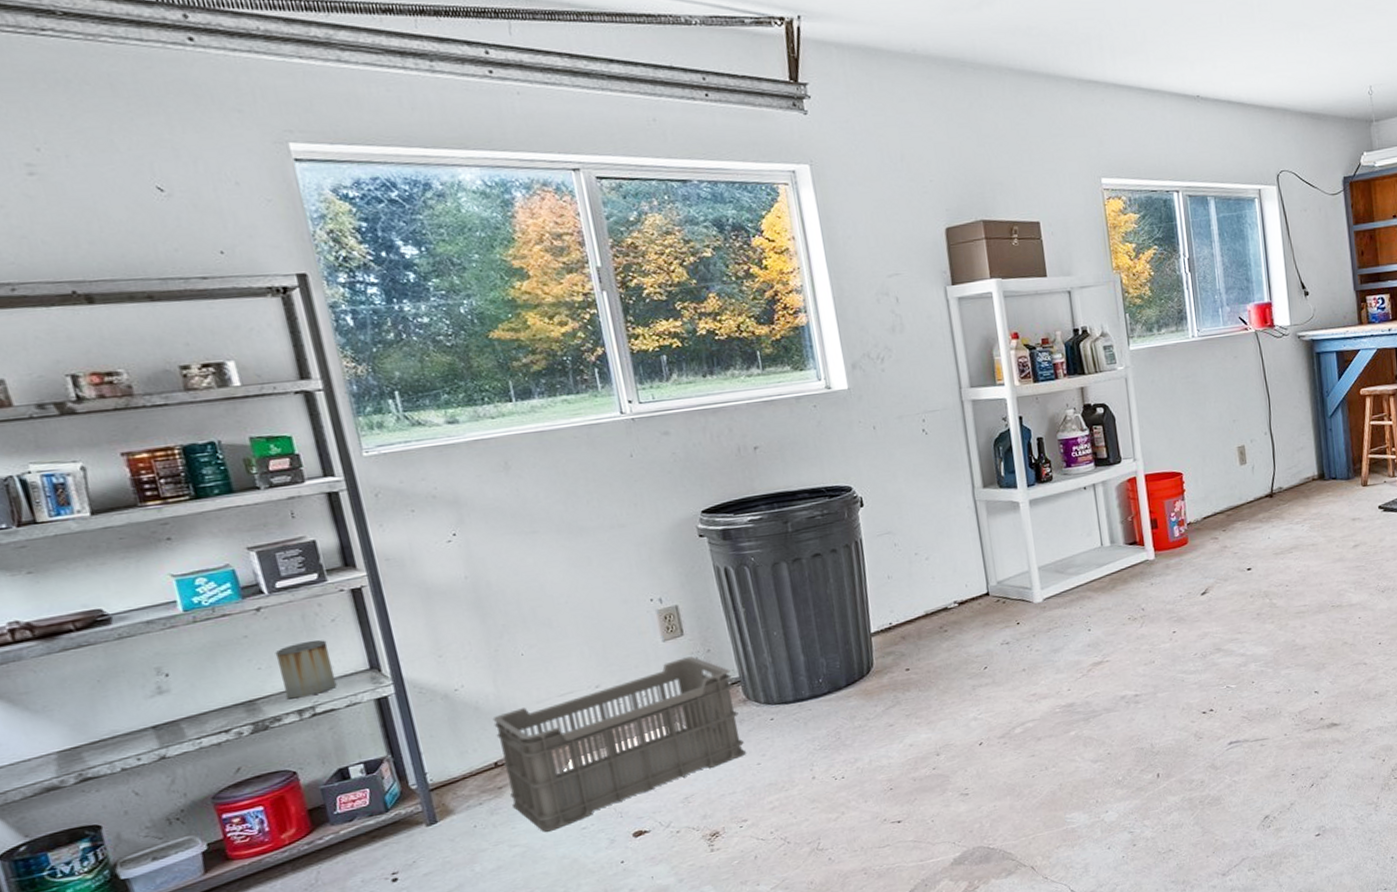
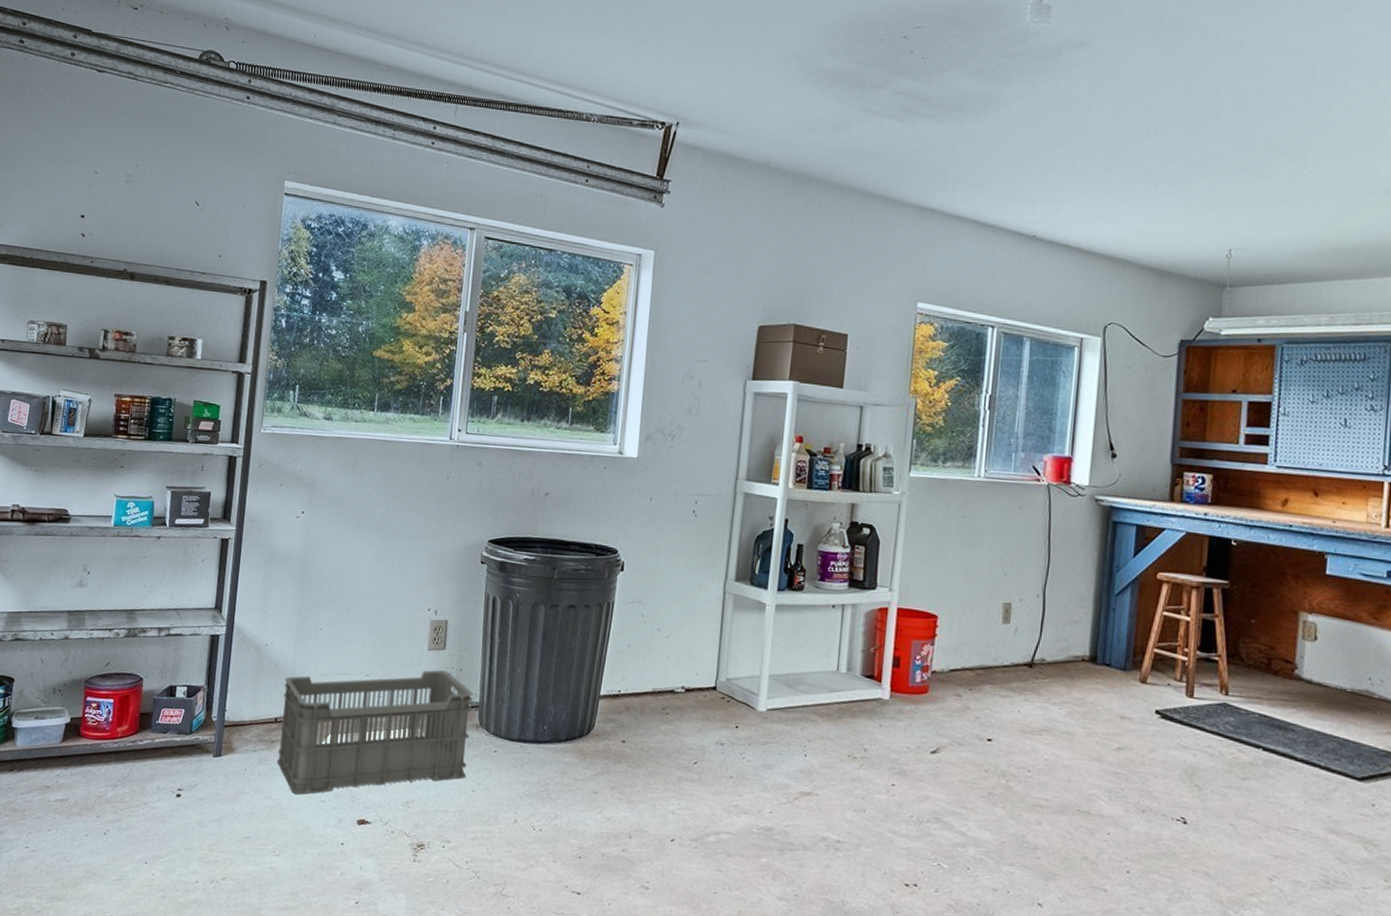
can: present [275,640,337,699] -> none [155,572,194,619]

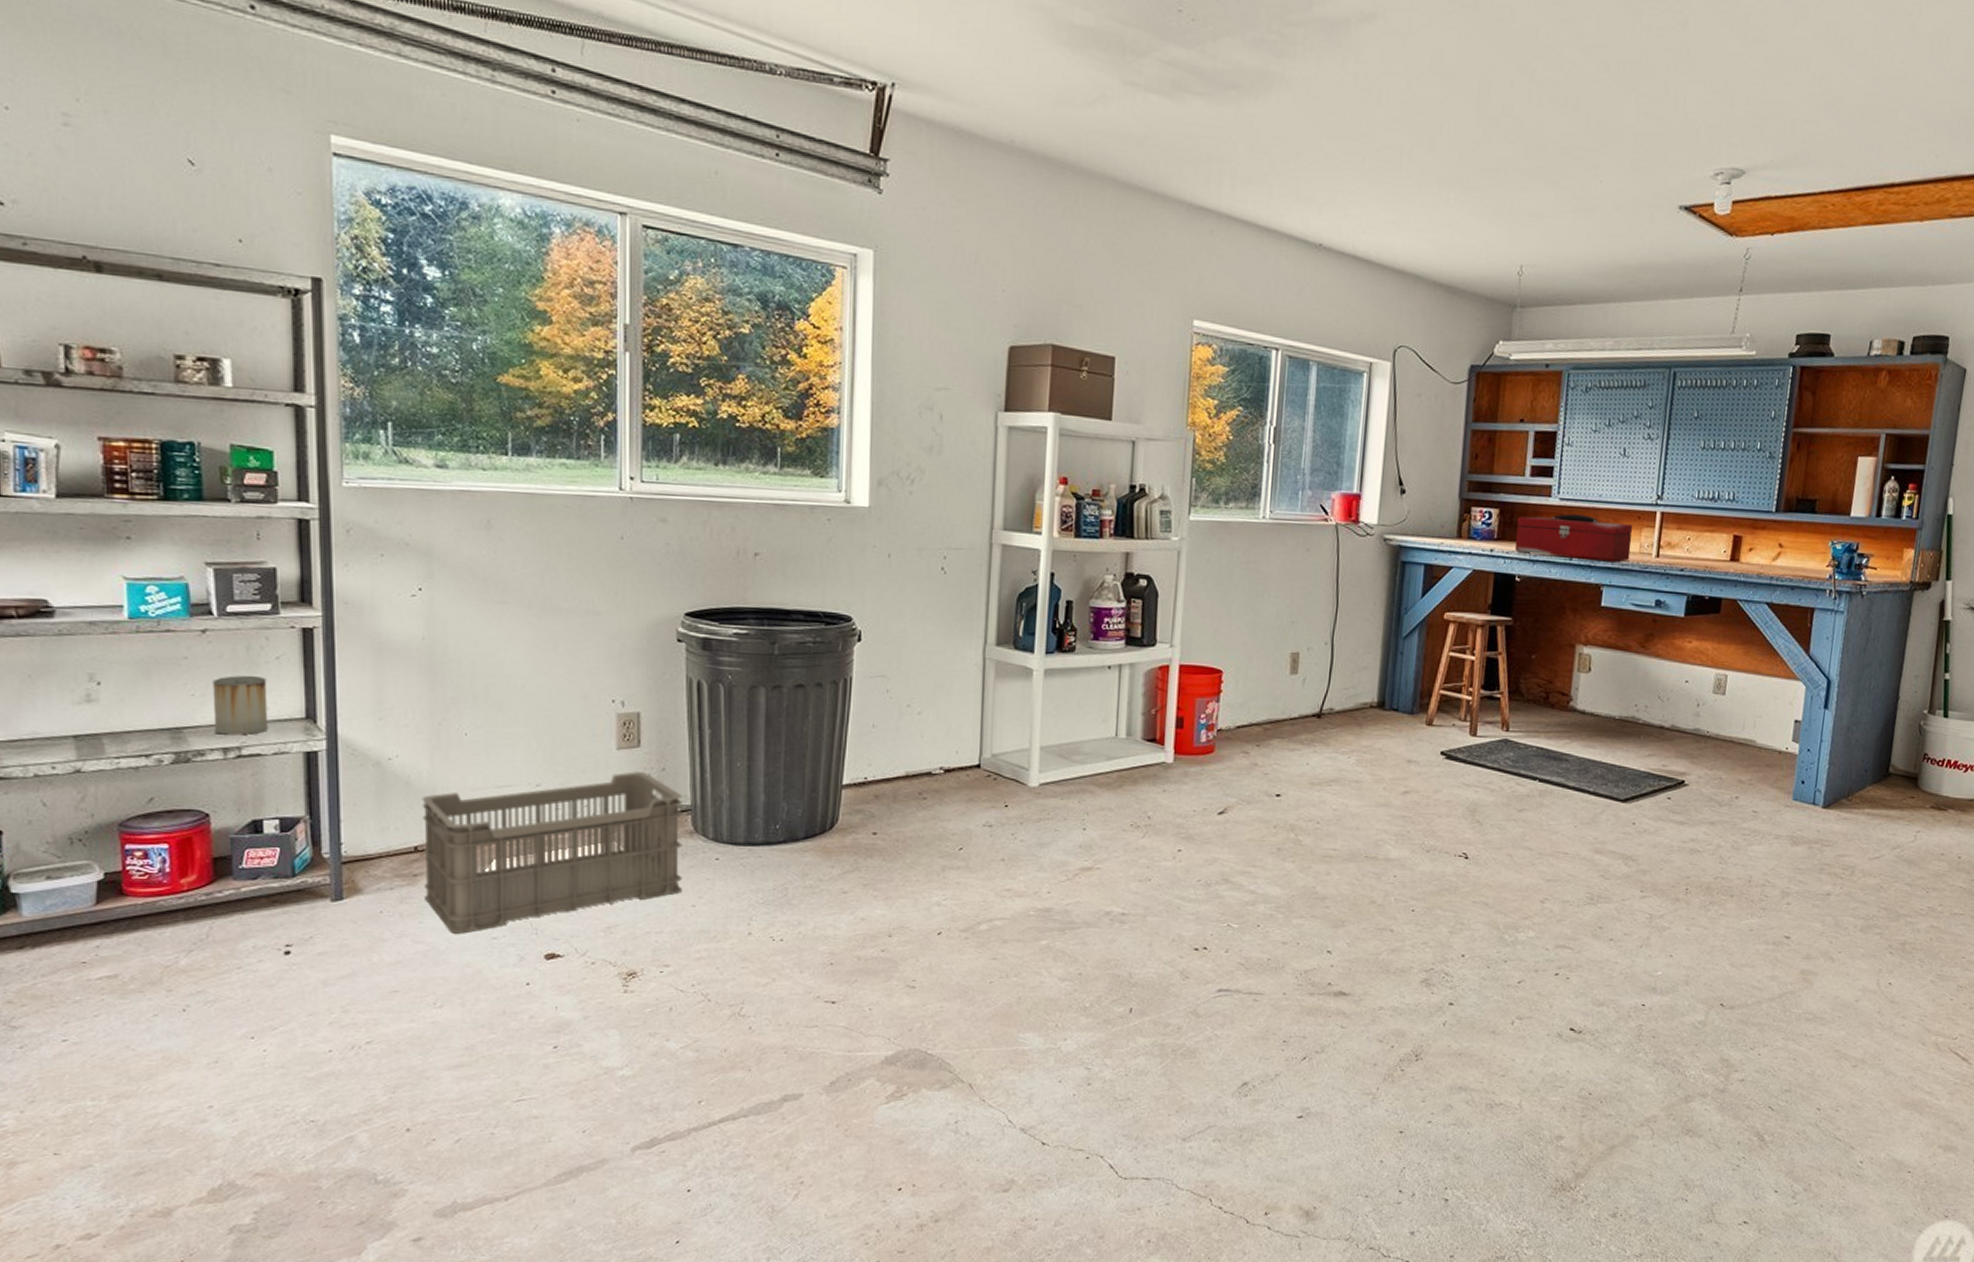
can: none [155,572,194,619] -> present [212,675,269,736]
toolbox: none [1229,481,1359,531] -> present [1514,514,1633,563]

